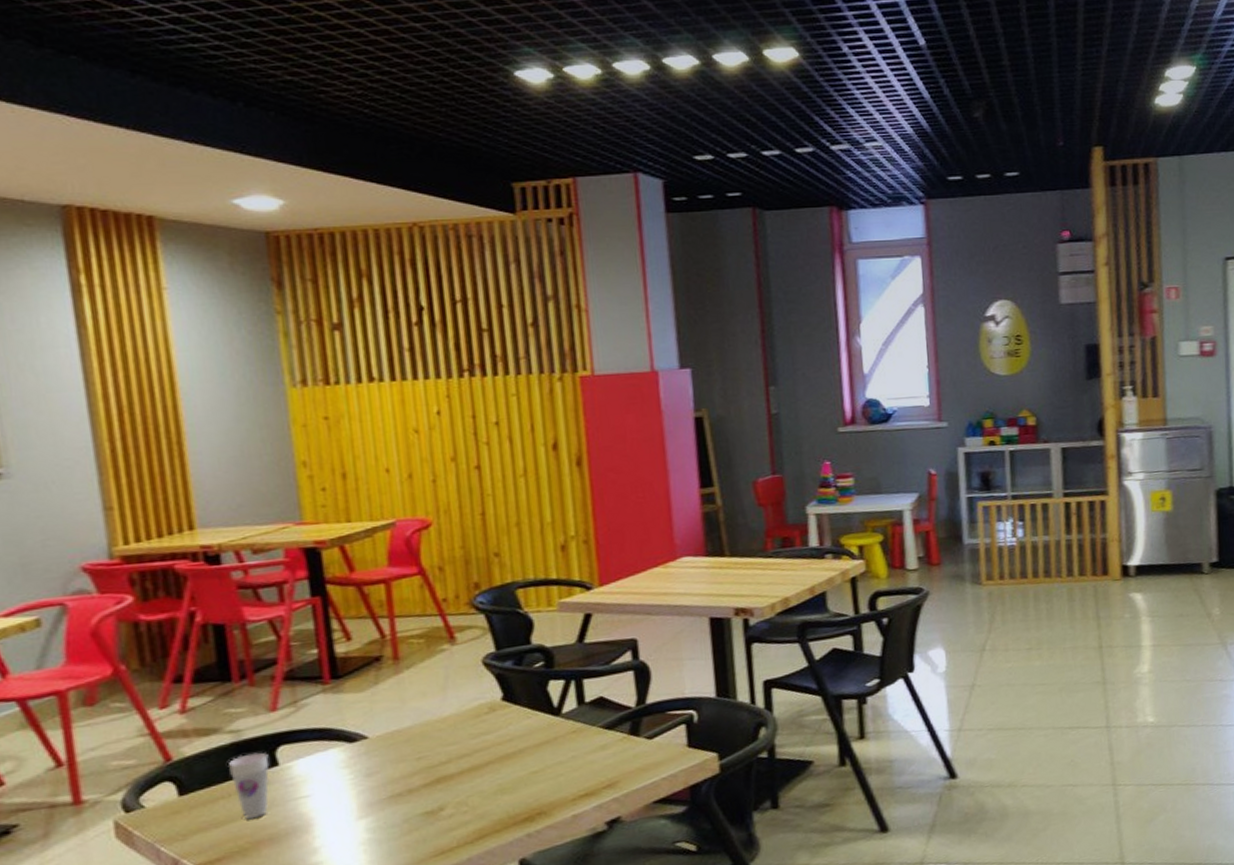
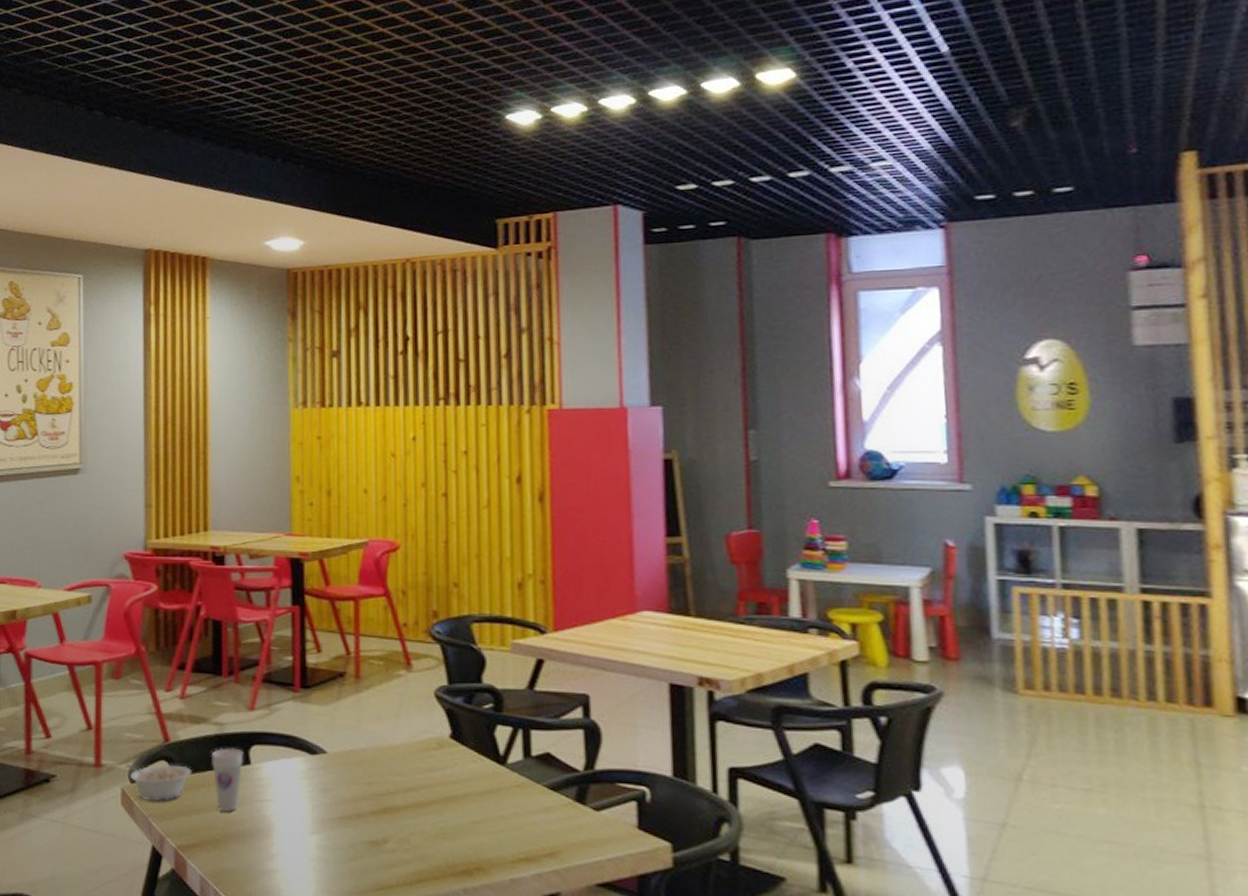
legume: none [115,782,205,827] -> present [125,764,191,802]

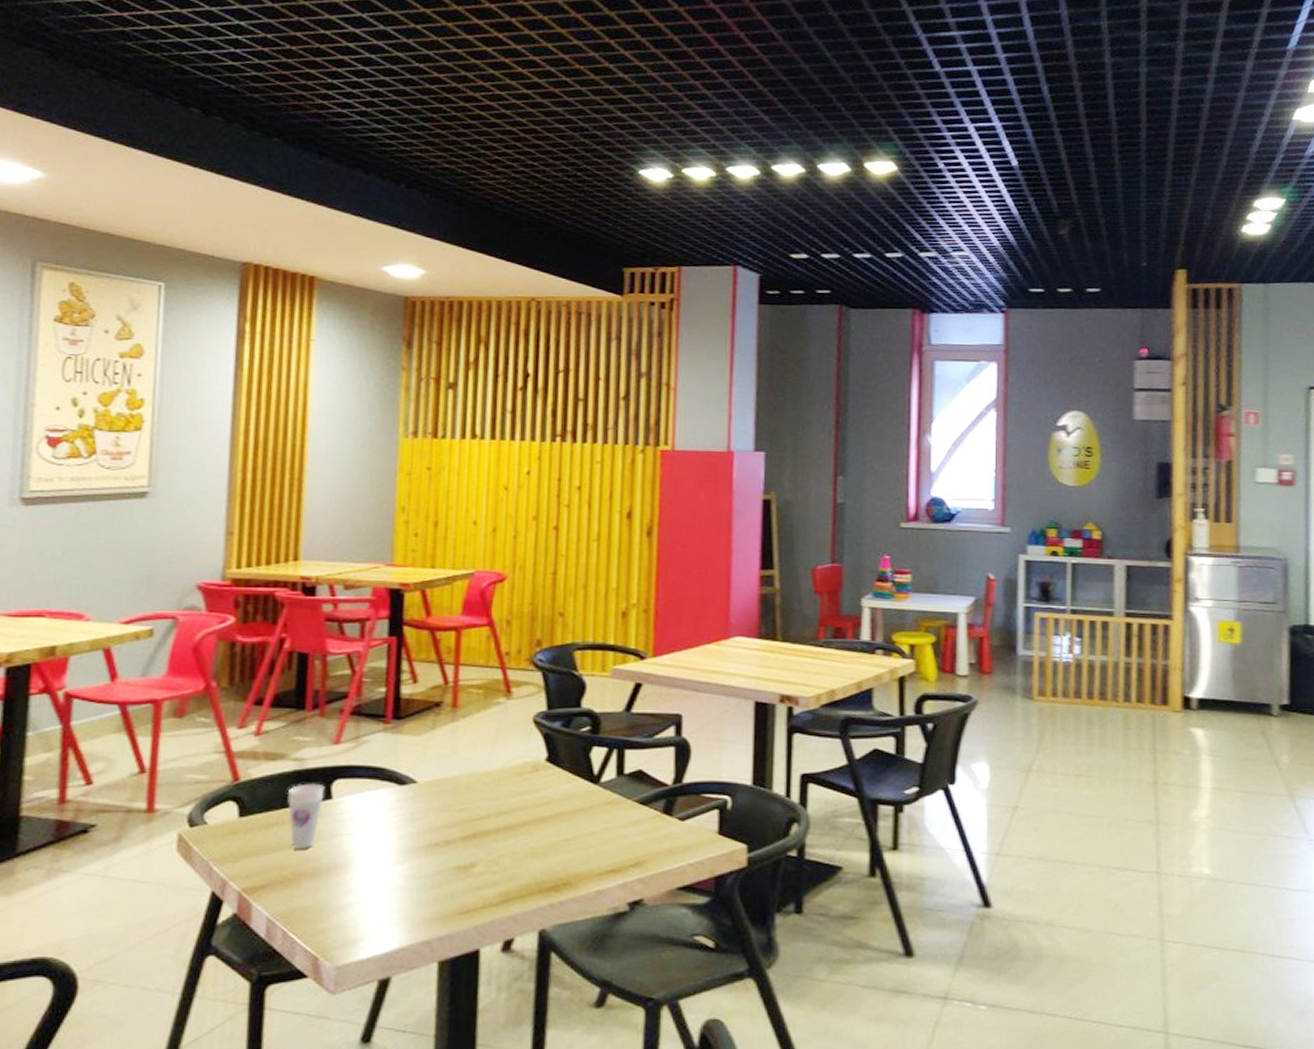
legume: present [125,764,191,802] -> none [184,804,264,845]

